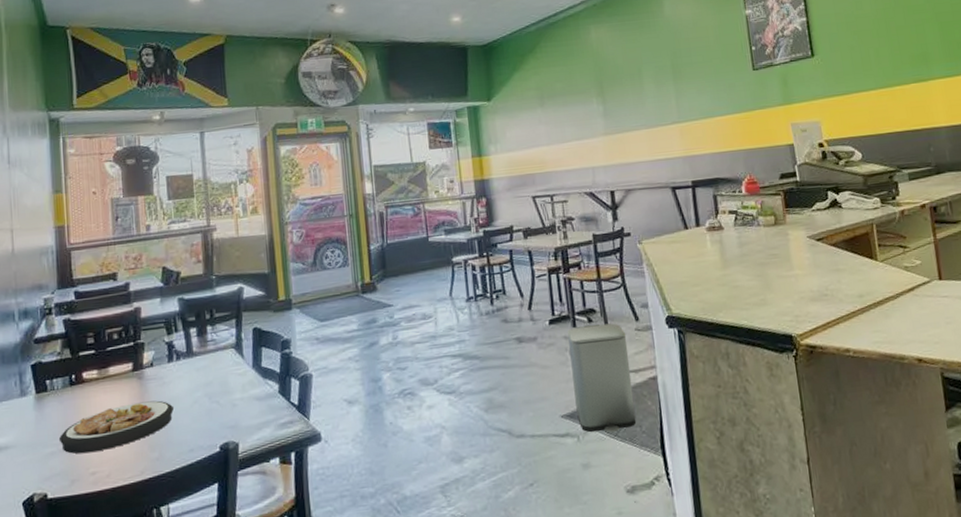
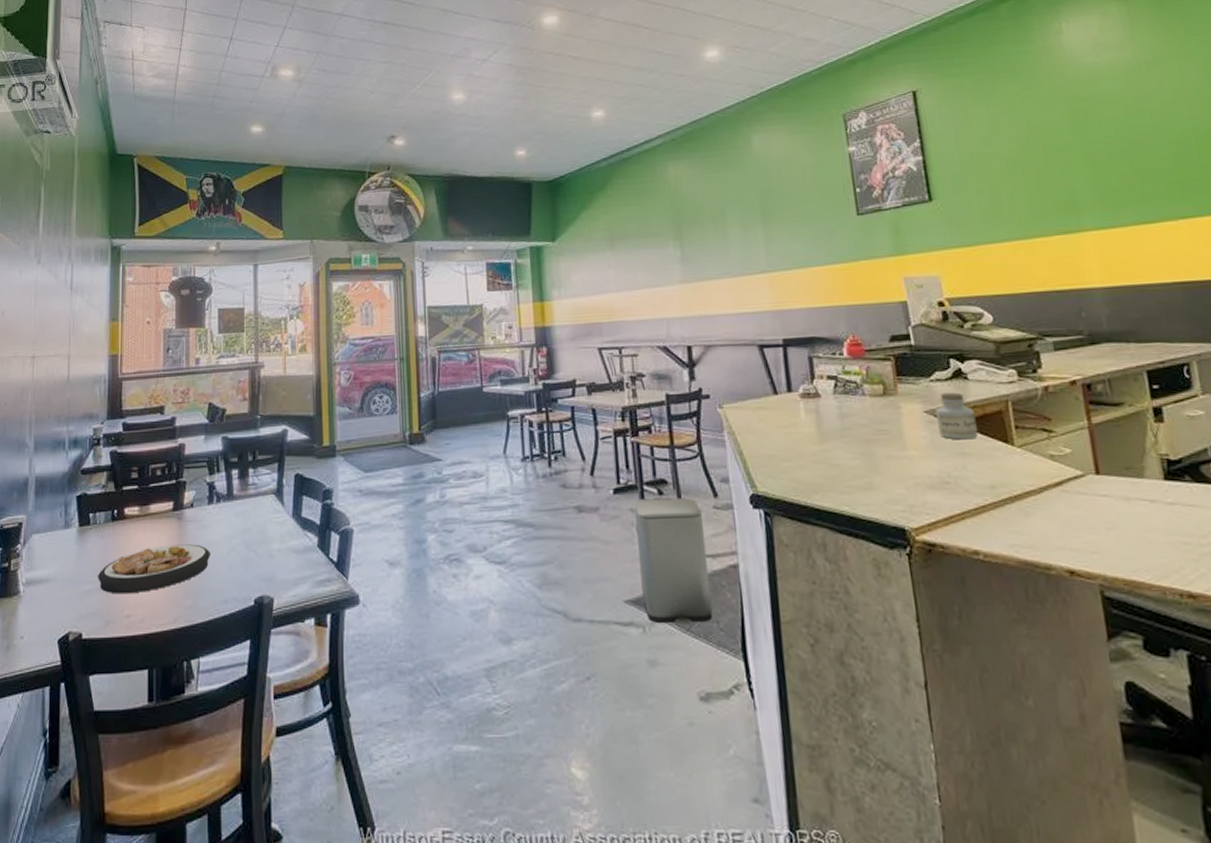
jar: none [815,219,850,259] -> present [934,392,978,440]

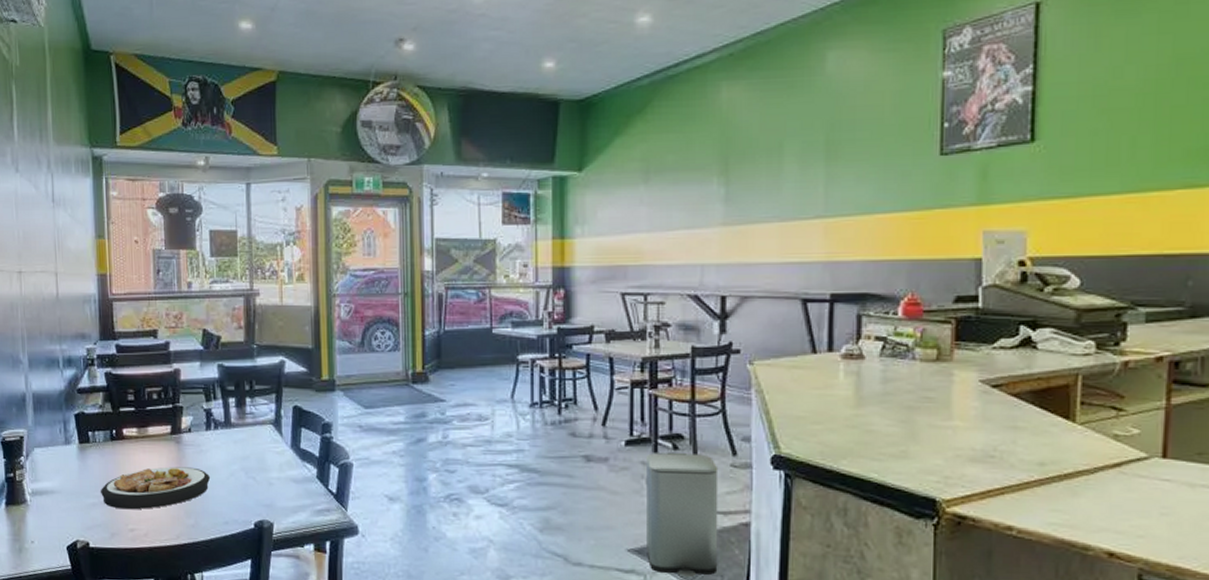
jar: present [934,392,978,440] -> none [991,362,1037,413]

